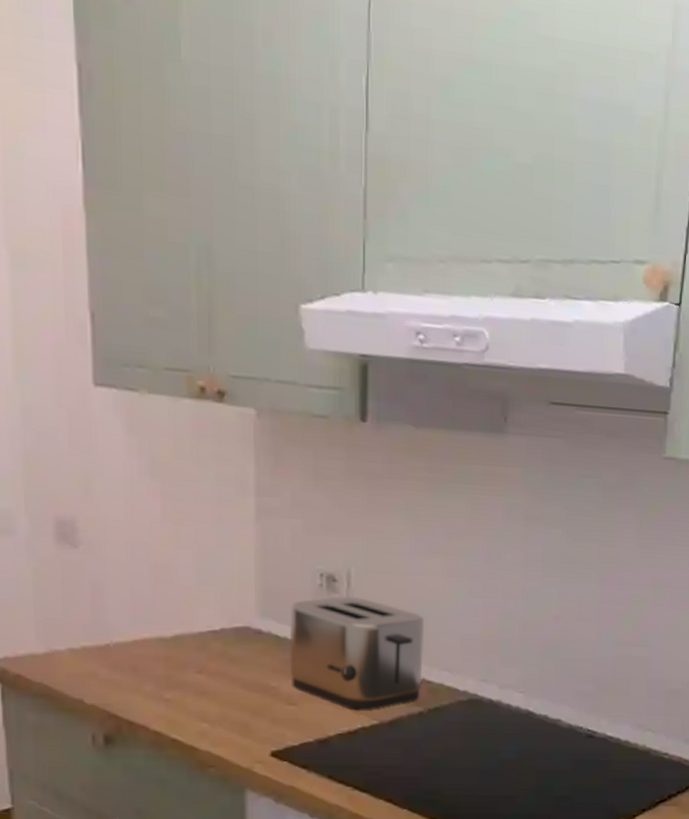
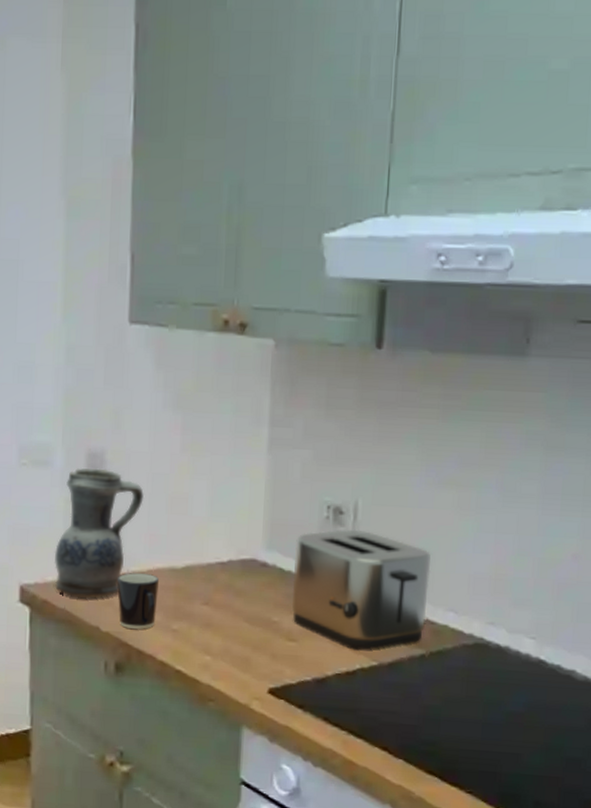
ceramic jug: none [24,536,124,672] -> present [54,468,144,599]
mug: none [99,643,148,700] -> present [116,572,160,629]

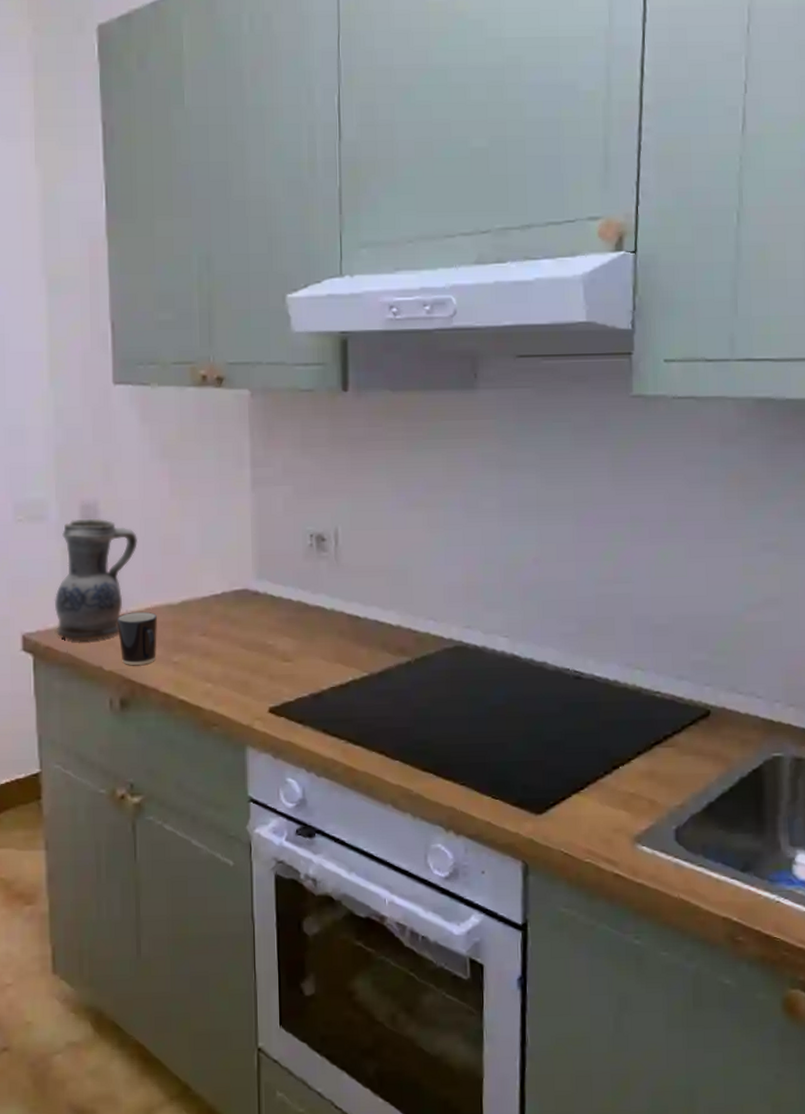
toaster: present [291,529,431,649] -> none [284,553,409,663]

